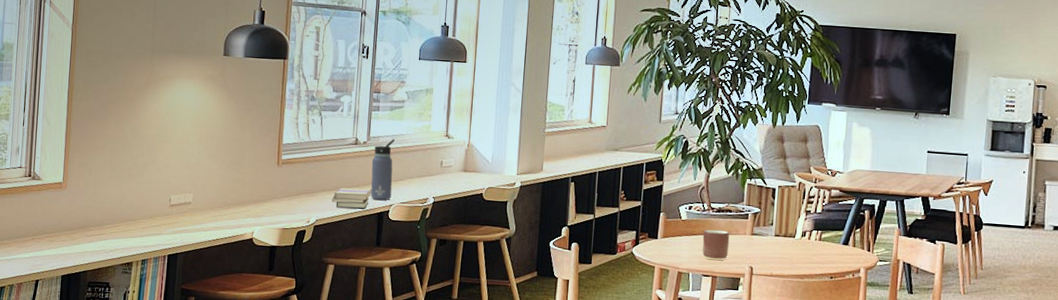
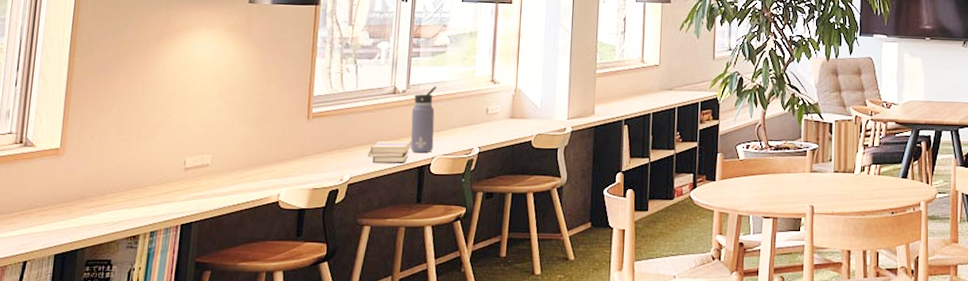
mug: present [702,229,730,261] -> none [761,168,789,201]

